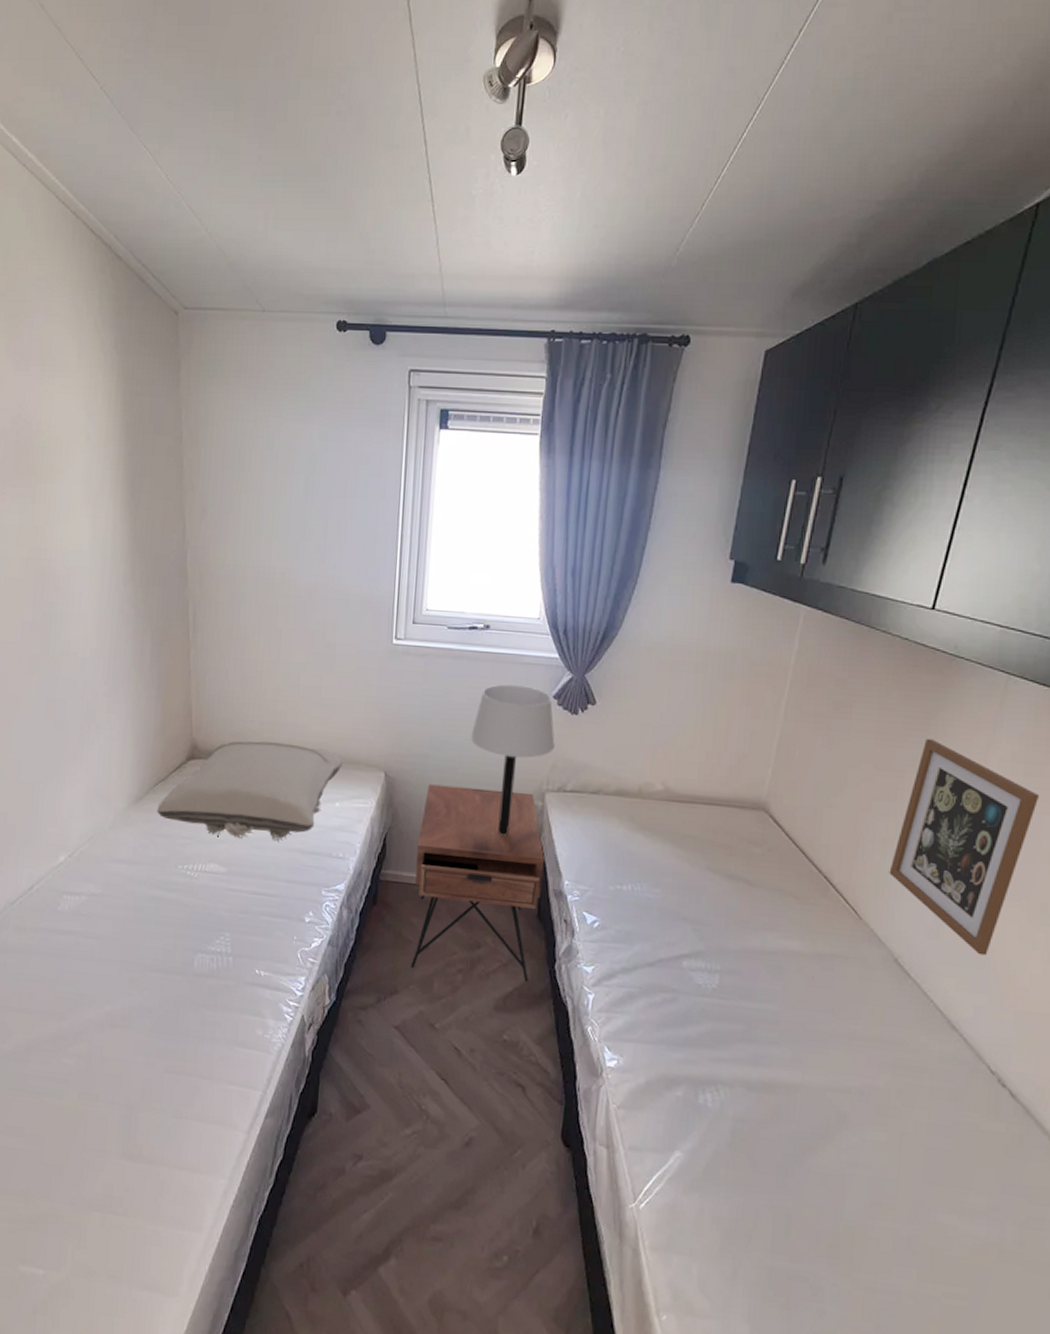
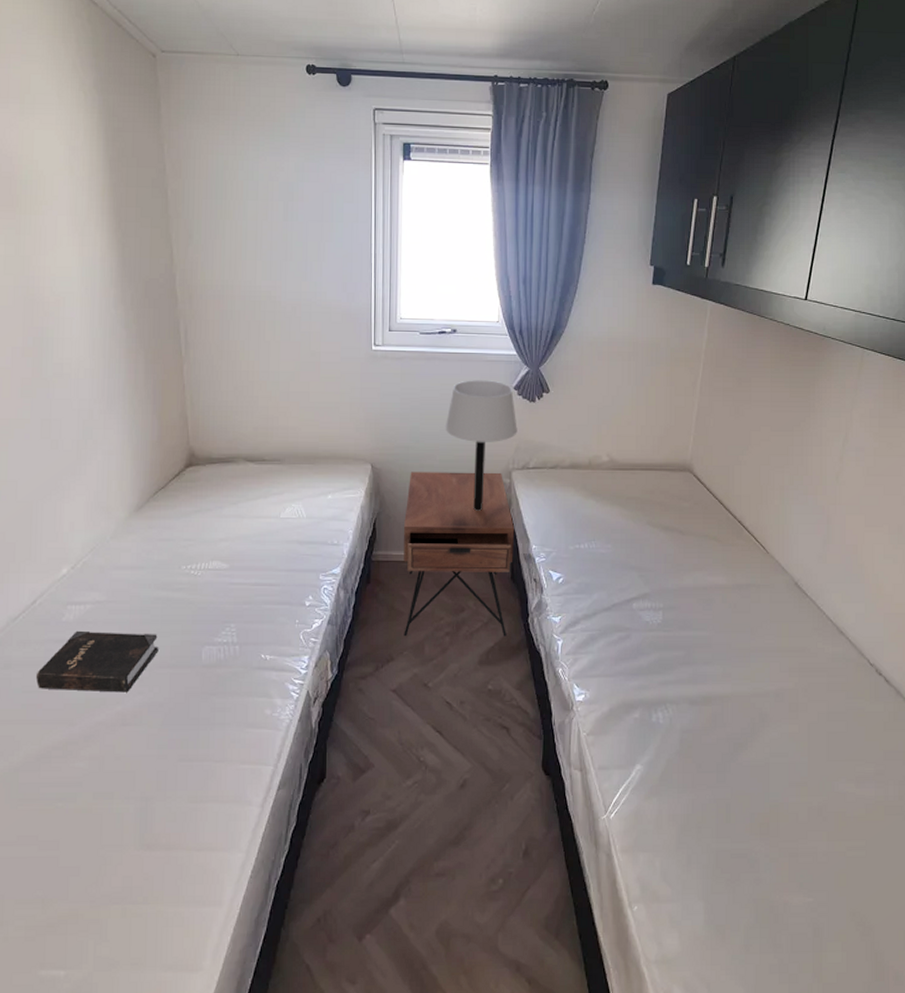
hardback book: none [30,922,151,993] -> present [36,630,159,693]
pillow: present [157,741,343,843] -> none [158,445,332,536]
picture frame: present [889,738,1040,956] -> none [787,403,891,572]

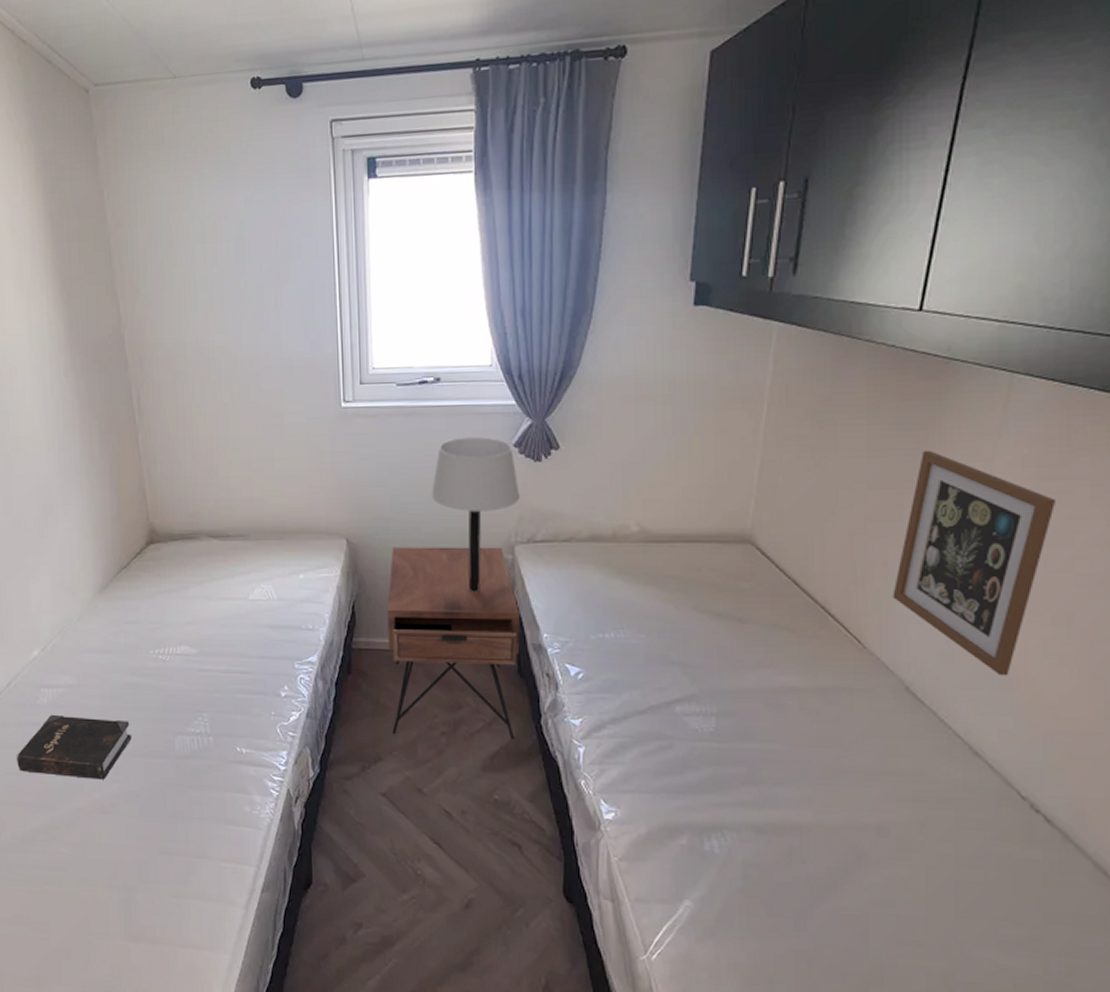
picture frame: none [787,403,891,572] -> present [892,450,1057,676]

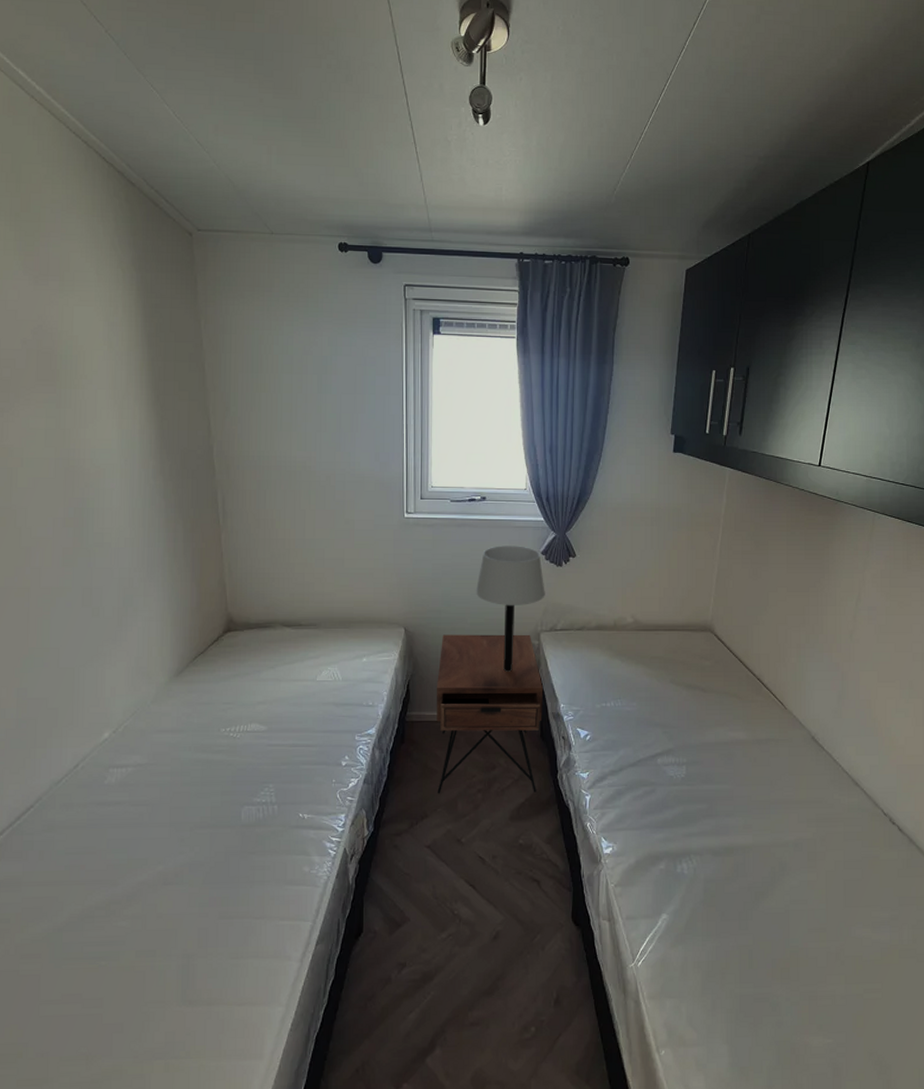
hardback book: present [17,714,132,780] -> none [79,793,199,853]
picture frame: present [892,450,1057,676] -> none [803,564,902,726]

